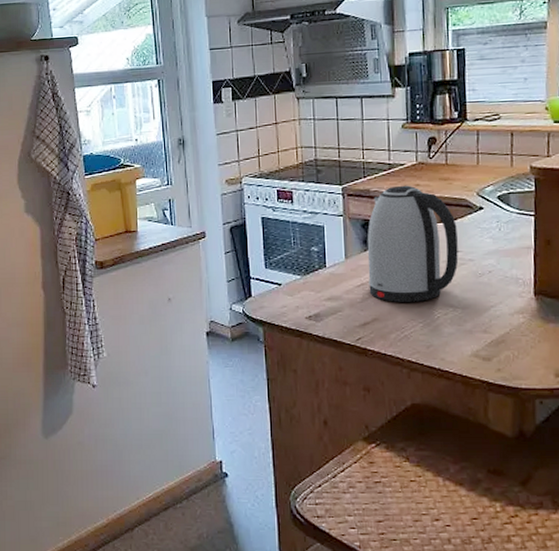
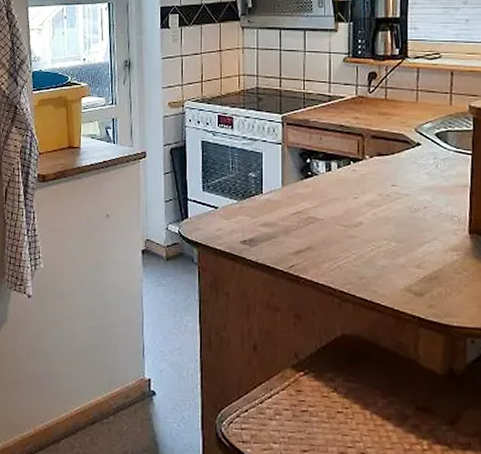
kettle: present [367,185,459,302] -> none [304,117,394,233]

